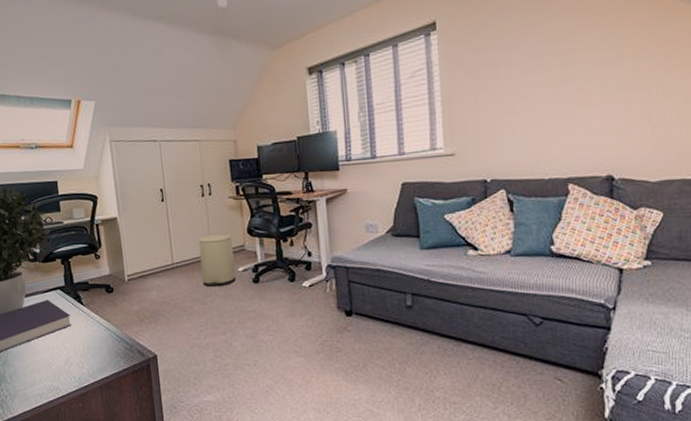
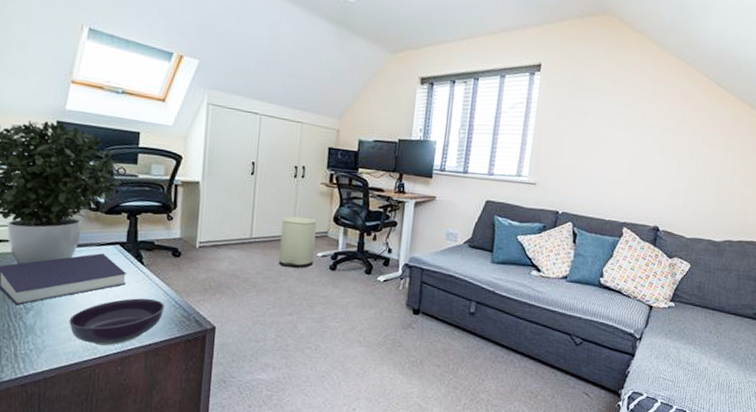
bowl: none [31,335,109,385] -> present [69,298,165,346]

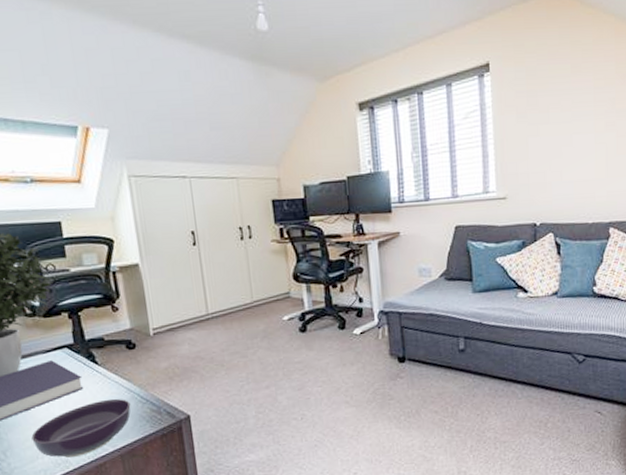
pedal bin: present [278,216,317,268] -> none [237,279,281,338]

